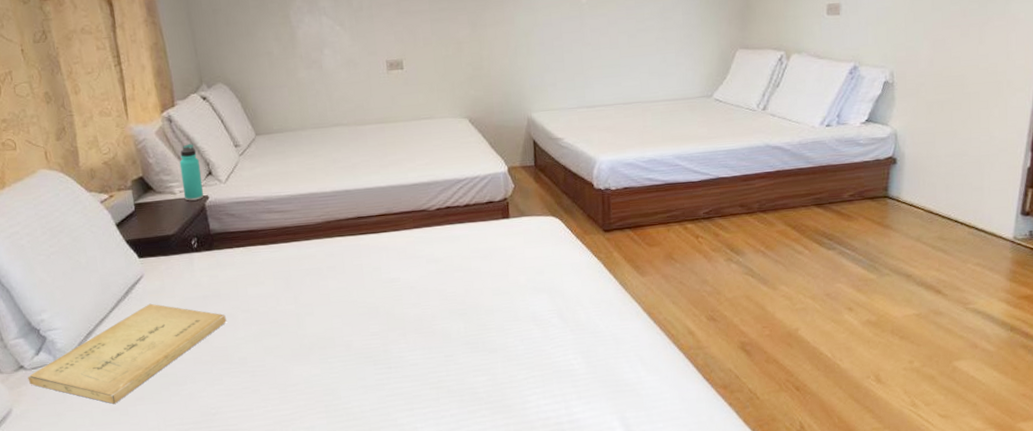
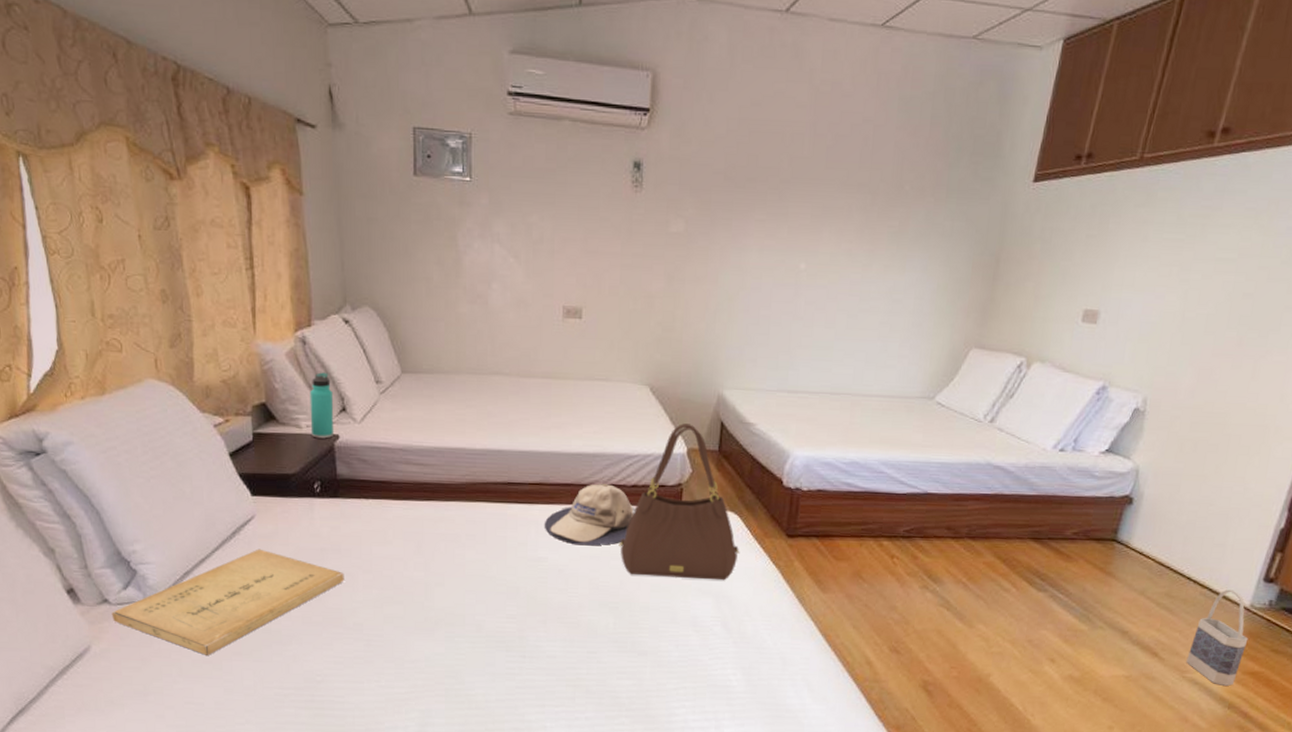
baseball cap: none [393,207,469,263] -> present [545,484,634,546]
handbag: none [459,146,565,283] -> present [618,423,740,581]
bag: none [967,226,1017,312] -> present [1186,589,1248,686]

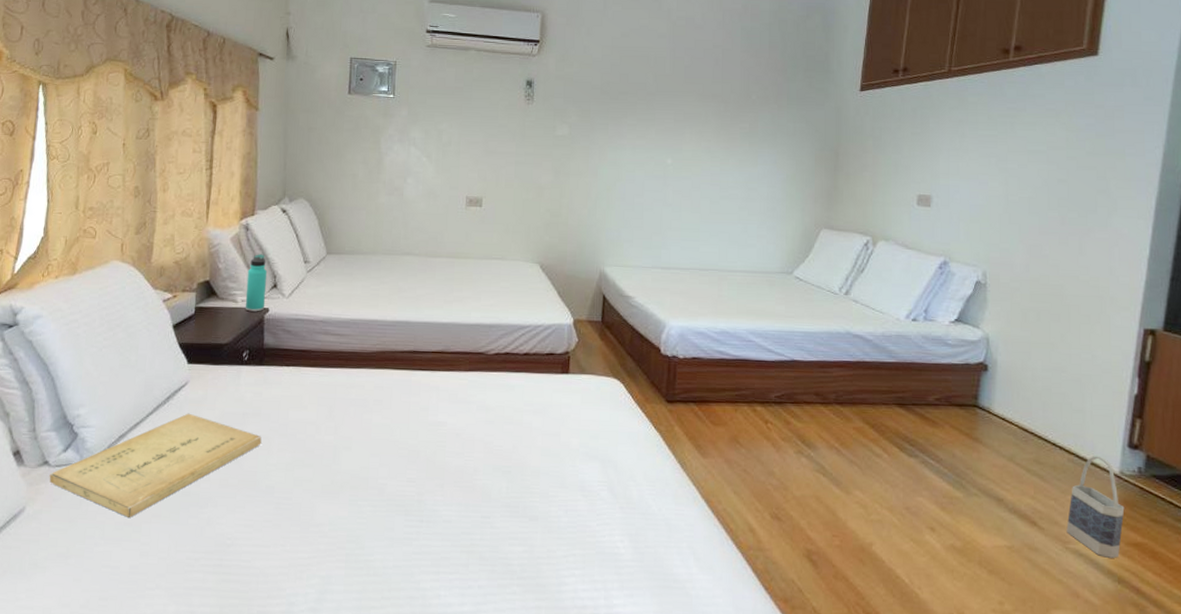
baseball cap: present [545,484,634,546] -> none [445,352,526,411]
handbag: present [618,423,740,581] -> none [512,297,624,445]

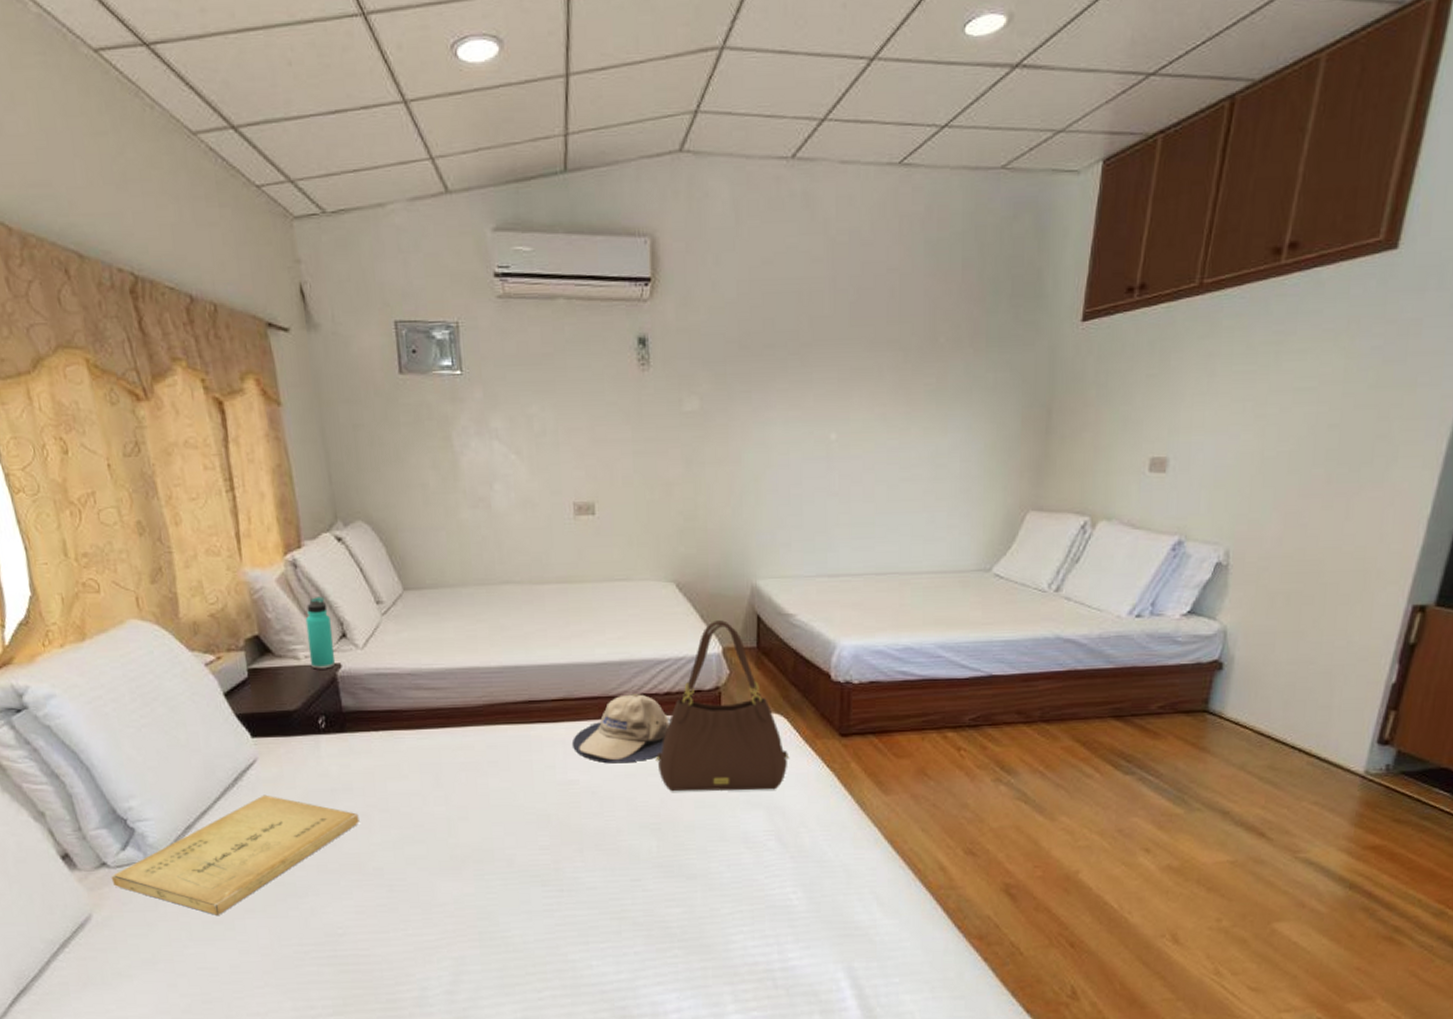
baseball cap: none [445,352,526,411] -> present [573,694,670,763]
handbag: none [512,297,624,445] -> present [655,620,790,792]
bag: present [1066,456,1125,558] -> none [1298,756,1366,864]

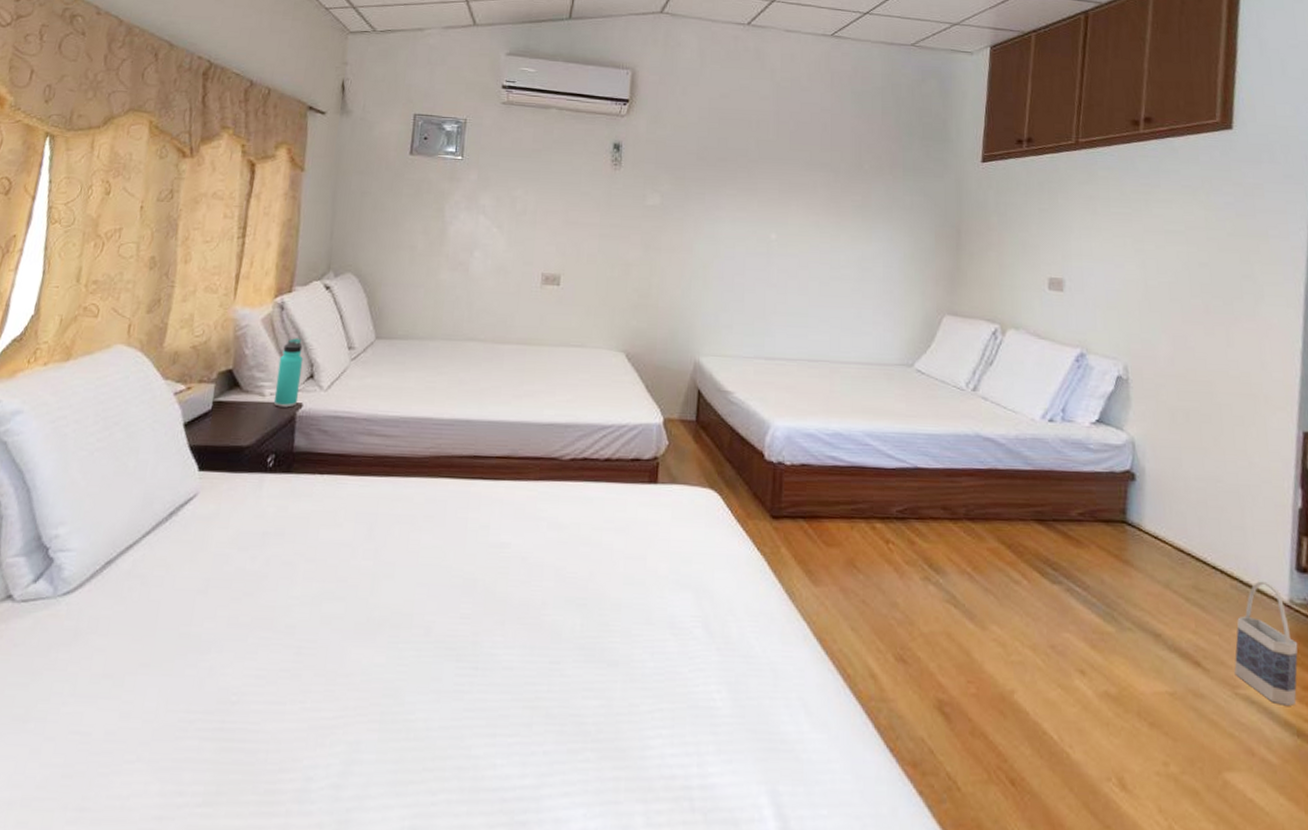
book: present [111,794,359,915] -> none [11,532,284,667]
baseball cap: present [573,694,670,763] -> none [510,457,607,529]
handbag: present [655,620,790,792] -> none [589,392,721,571]
bag: none [1298,756,1366,864] -> present [1234,581,1298,706]

